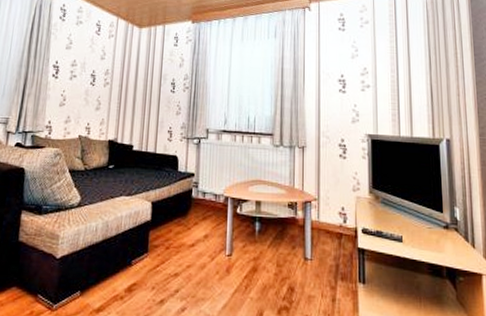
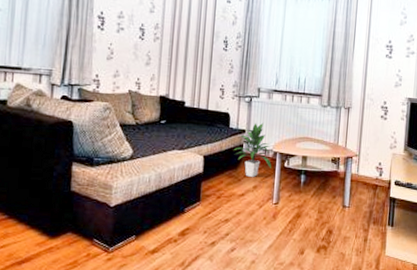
indoor plant: none [183,165,223,226] -> present [234,122,271,178]

